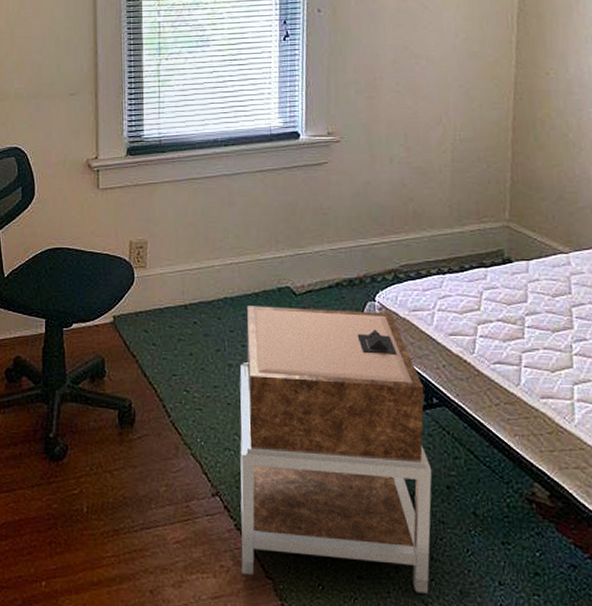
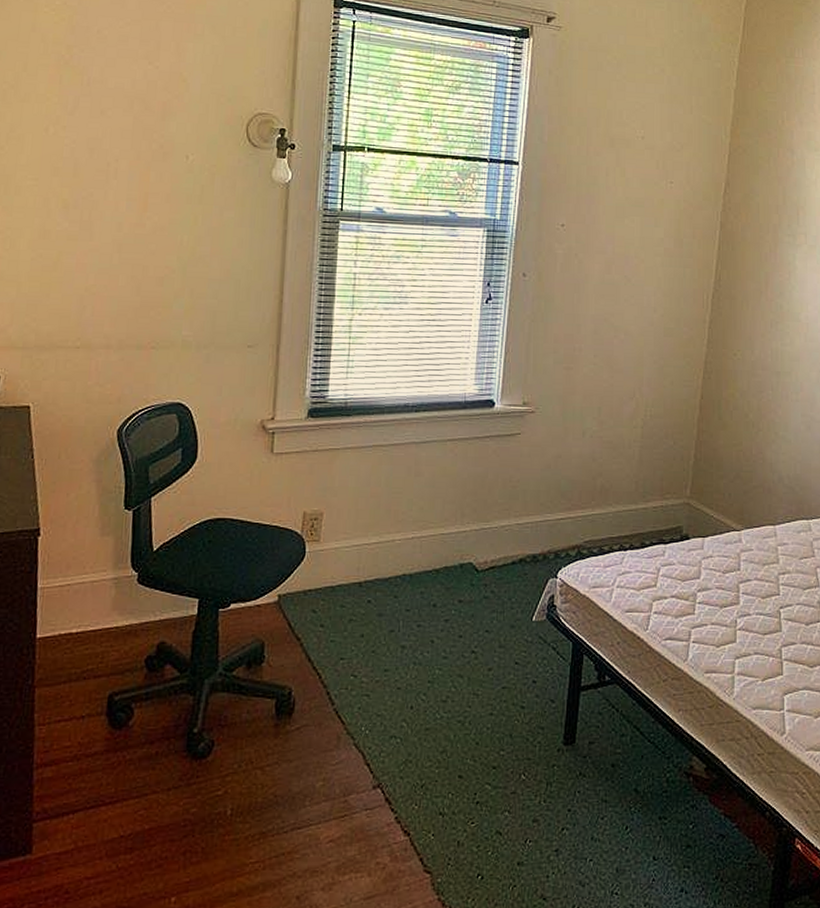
nightstand: present [239,306,432,594] -> none [399,583,599,875]

